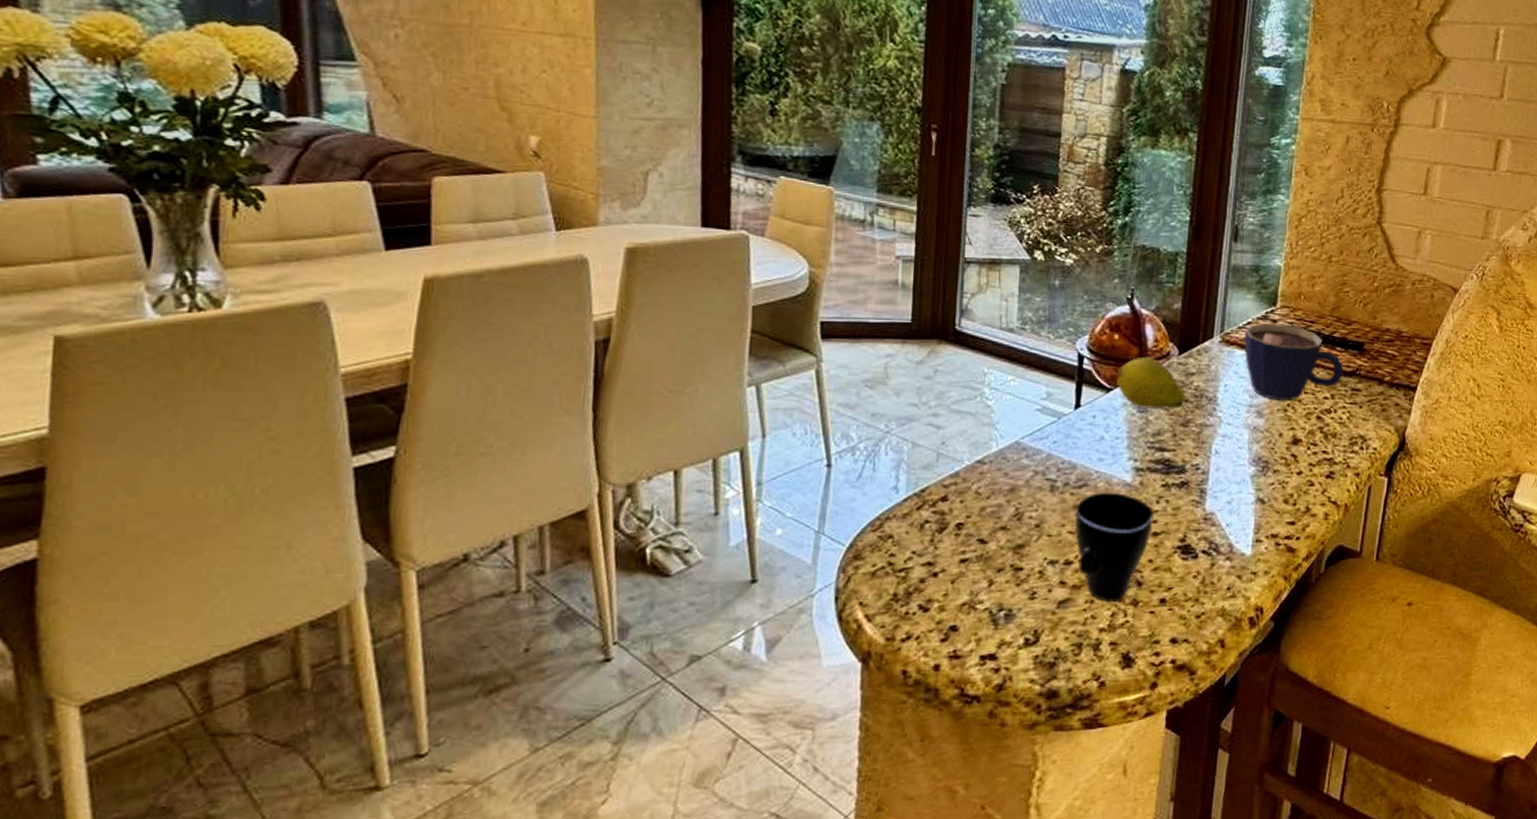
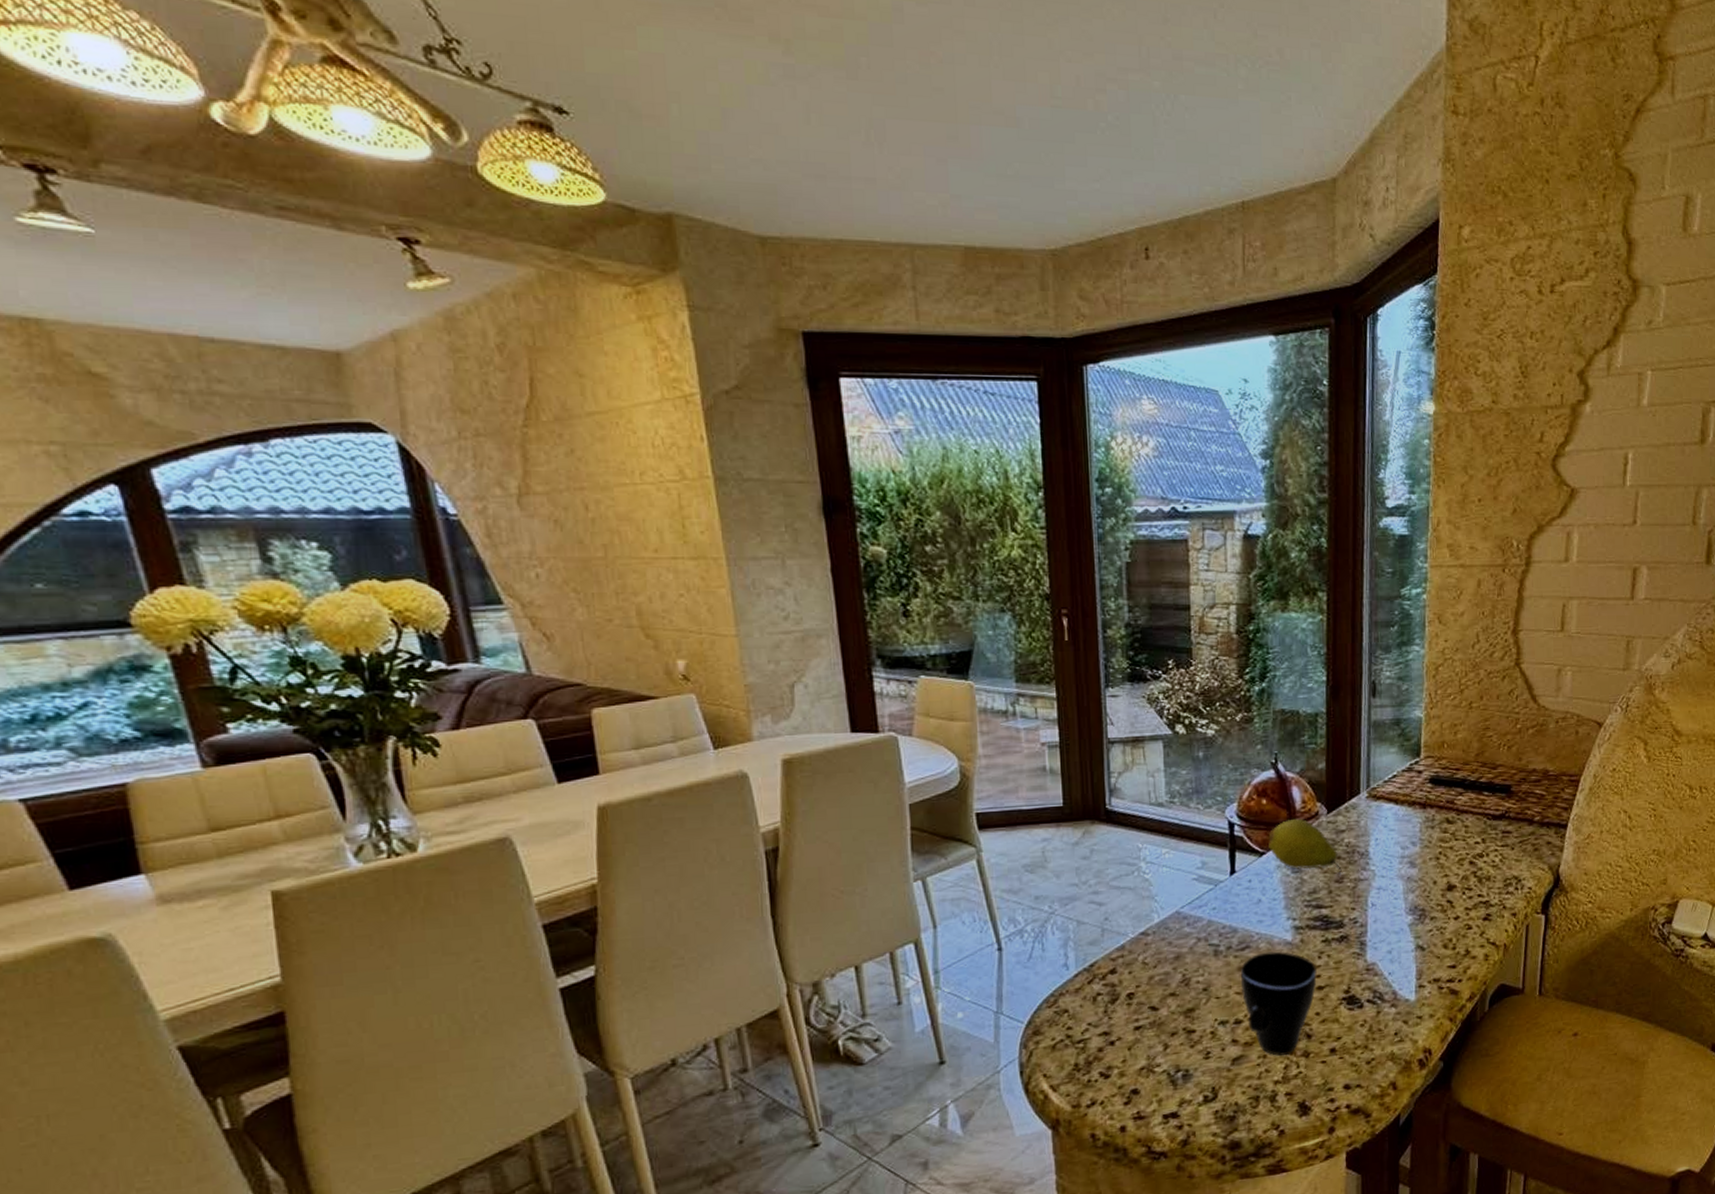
cup: present [1243,322,1344,401] -> none [1390,773,1493,849]

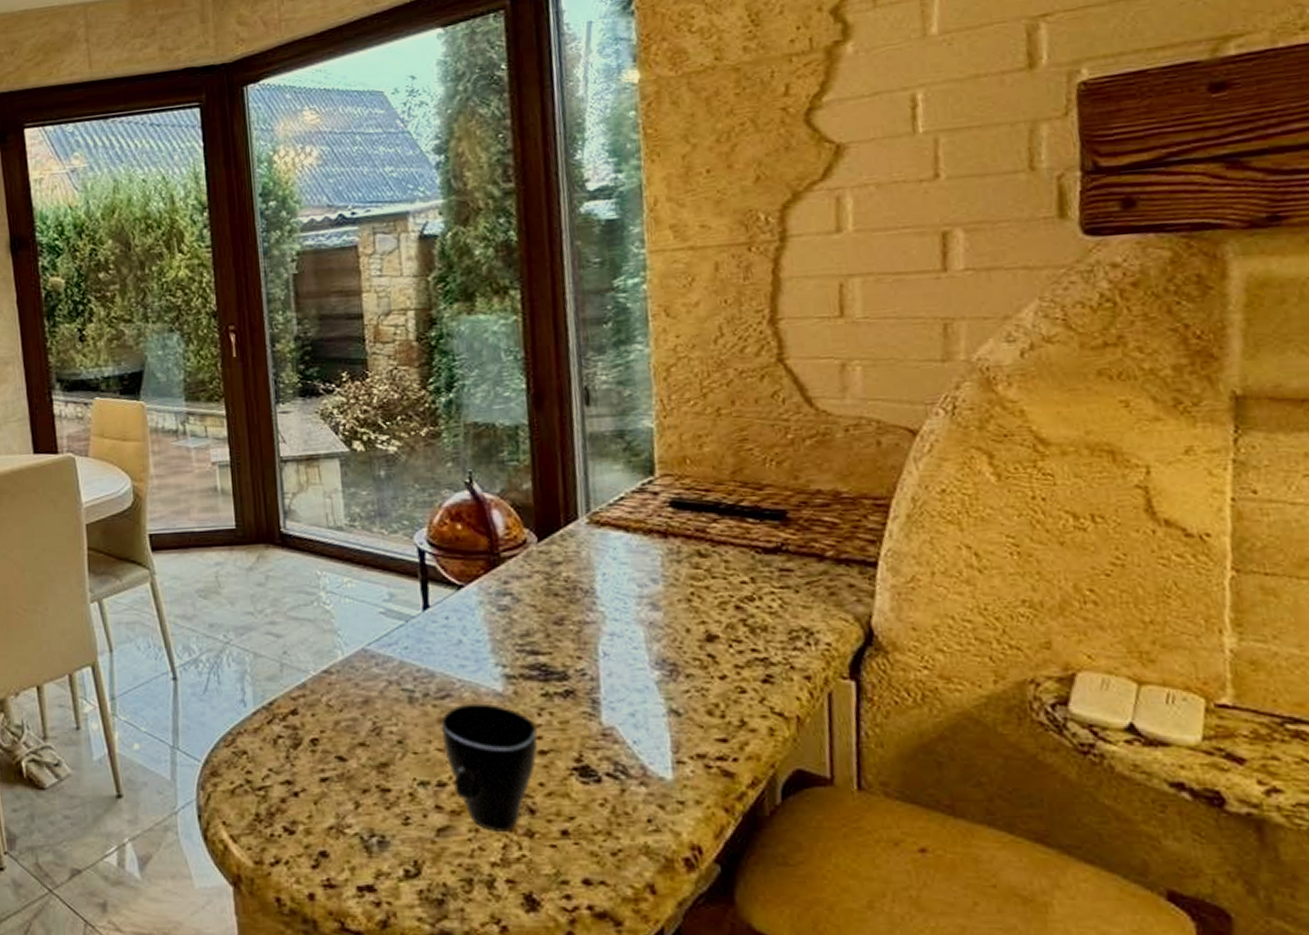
fruit: present [1268,819,1342,876] -> none [466,548,561,617]

